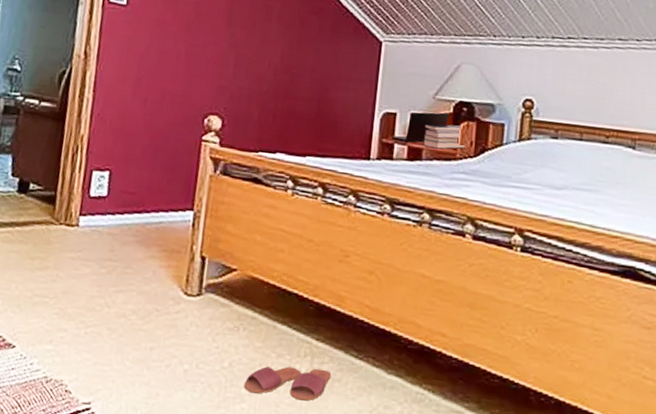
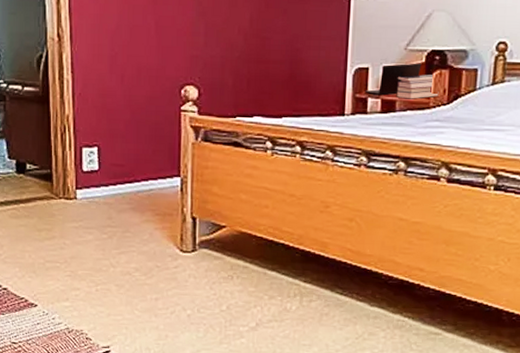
slippers: present [243,366,332,401] -> none [241,306,320,333]

